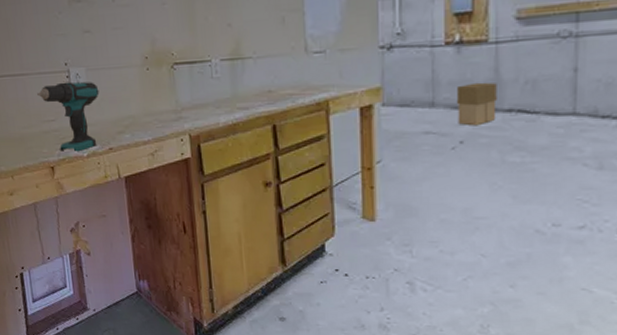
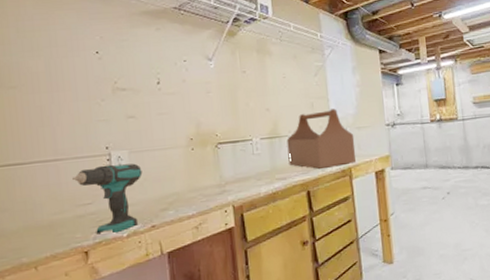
tool box: none [250,24,336,101] -> present [286,108,357,170]
cardboard boxes: present [456,82,497,126] -> none [441,148,469,181]

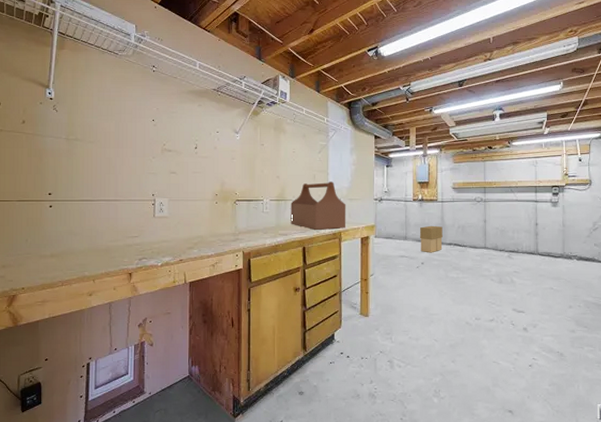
power drill: present [72,163,143,234] -> none [126,208,177,262]
cardboard boxes: none [441,148,469,181] -> present [419,225,443,253]

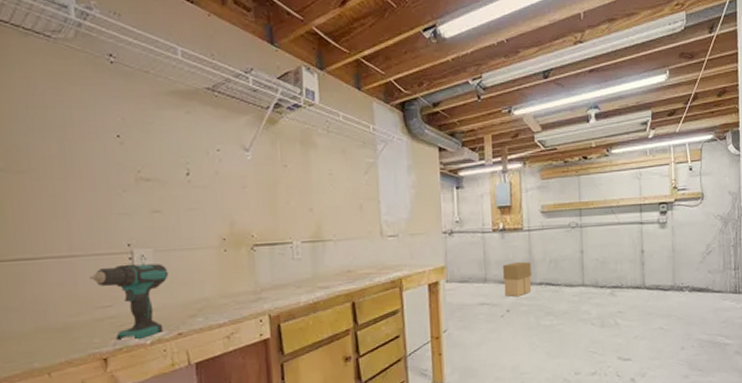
power drill: none [126,208,177,262] -> present [90,263,169,340]
tool box: present [291,181,346,231] -> none [331,212,408,279]

